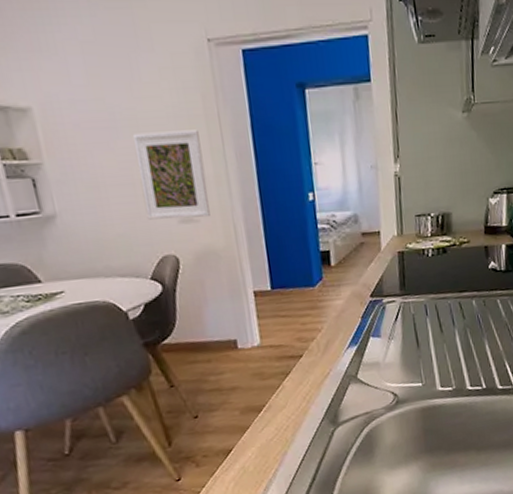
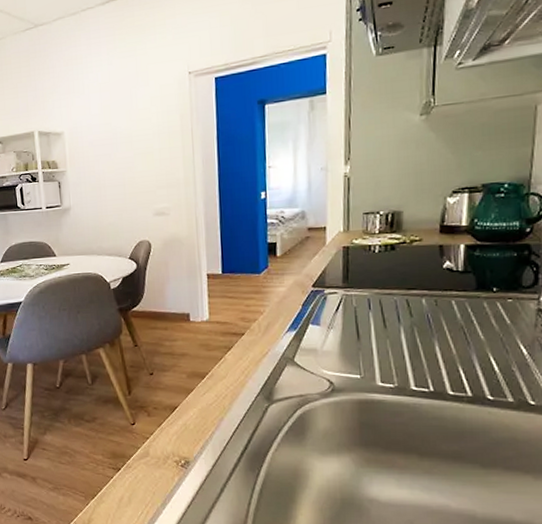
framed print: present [132,129,210,220] -> none [127,142,179,213]

